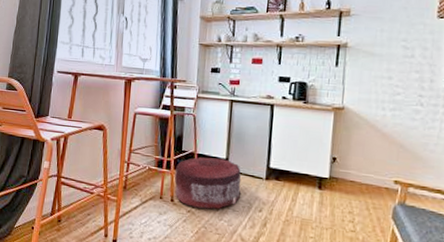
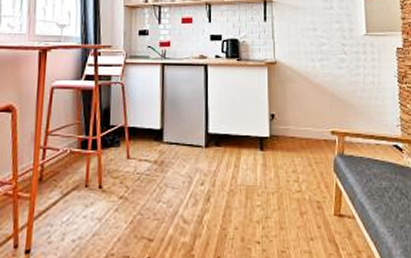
pouf: present [174,156,242,210] -> none [101,130,180,191]

